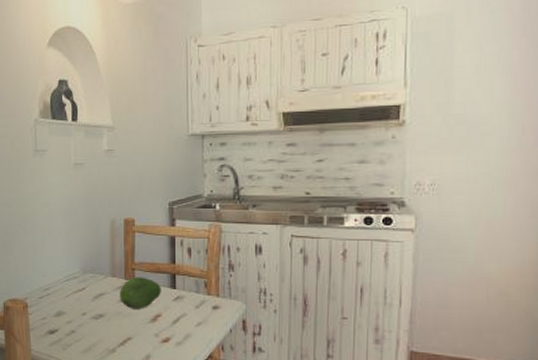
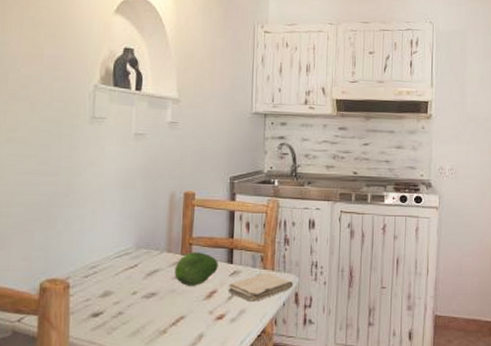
washcloth: none [172,299,241,327] -> present [227,274,294,302]

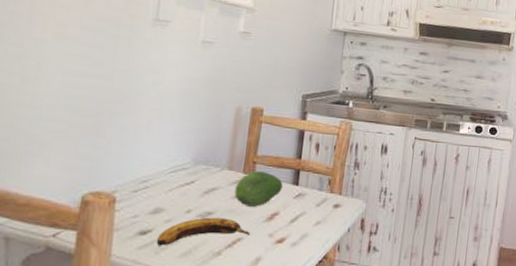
banana: none [107,298,191,327] -> present [156,217,250,246]
washcloth: present [227,274,294,302] -> none [290,197,361,226]

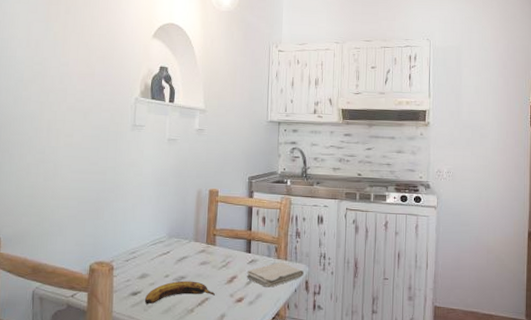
fruit: present [234,171,283,207] -> none [201,242,238,272]
washcloth: none [290,197,361,226] -> present [246,263,305,287]

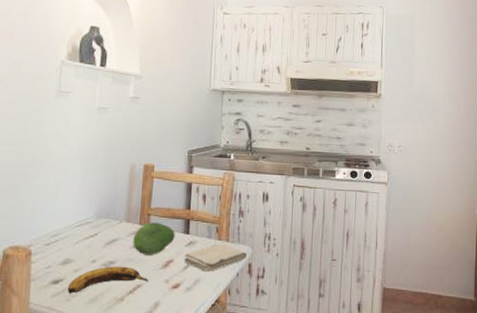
fruit: none [201,242,238,272] -> present [133,222,175,255]

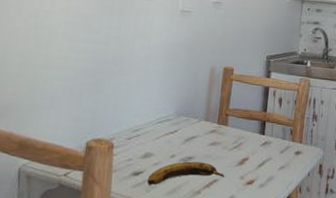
fruit: present [133,222,175,255] -> none [210,122,252,153]
washcloth: present [183,244,248,272] -> none [258,145,319,170]

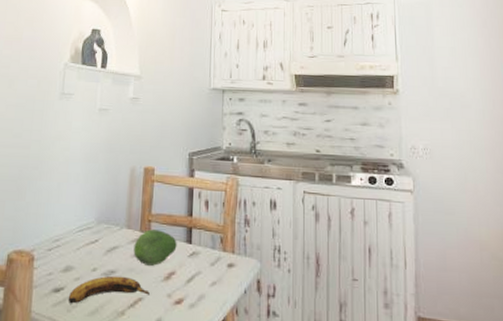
fruit: none [210,122,252,153] -> present [133,229,177,266]

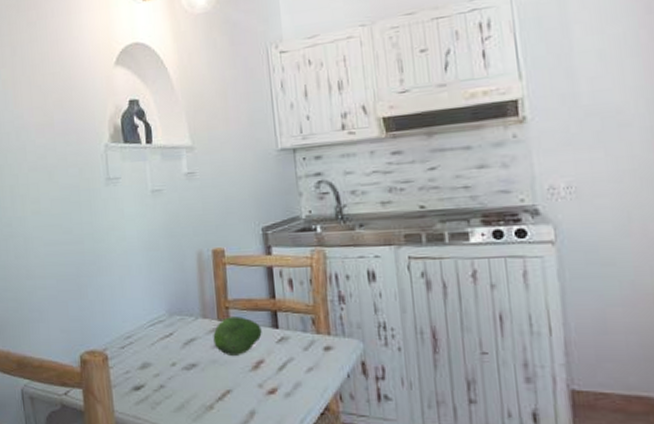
banana: present [68,275,150,304] -> none [150,369,238,401]

